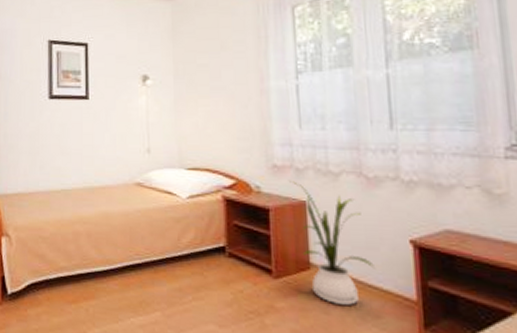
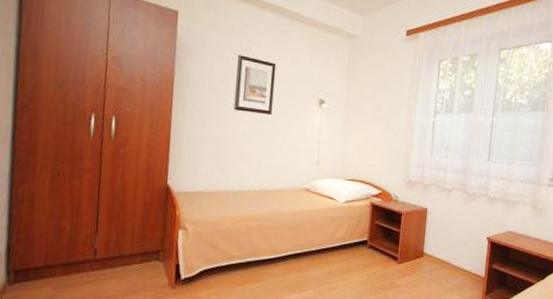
house plant: present [289,181,374,305] -> none [418,193,463,281]

